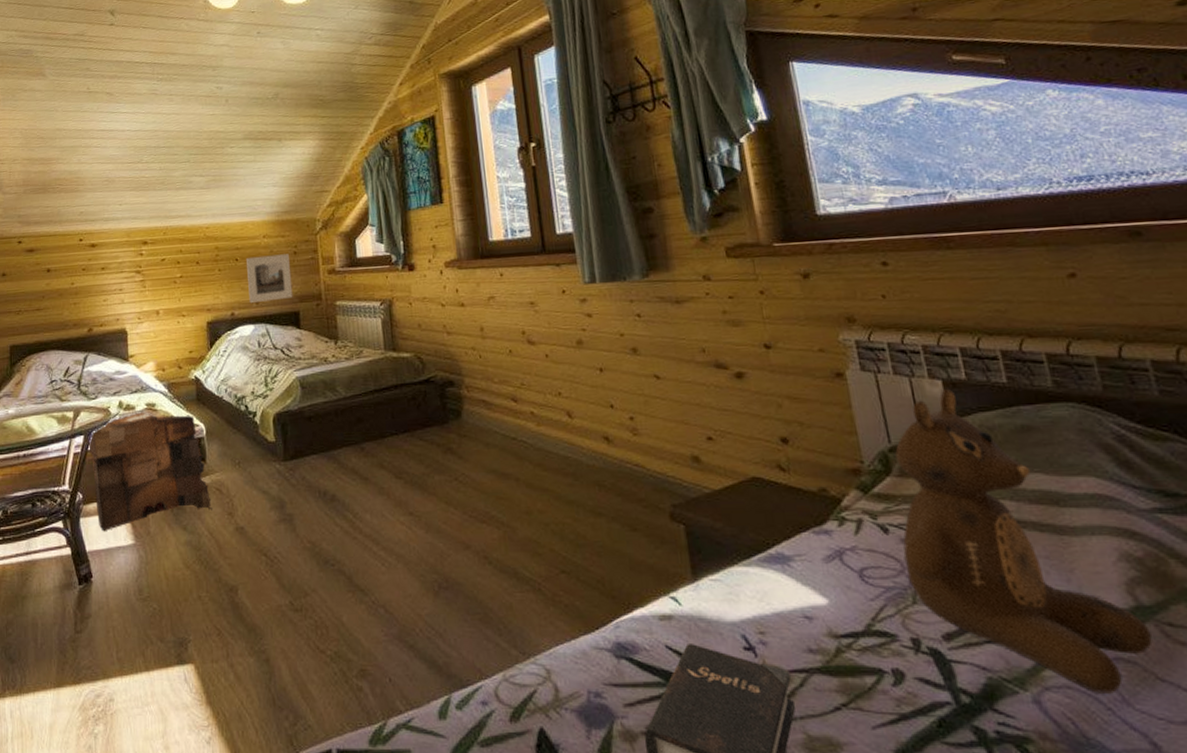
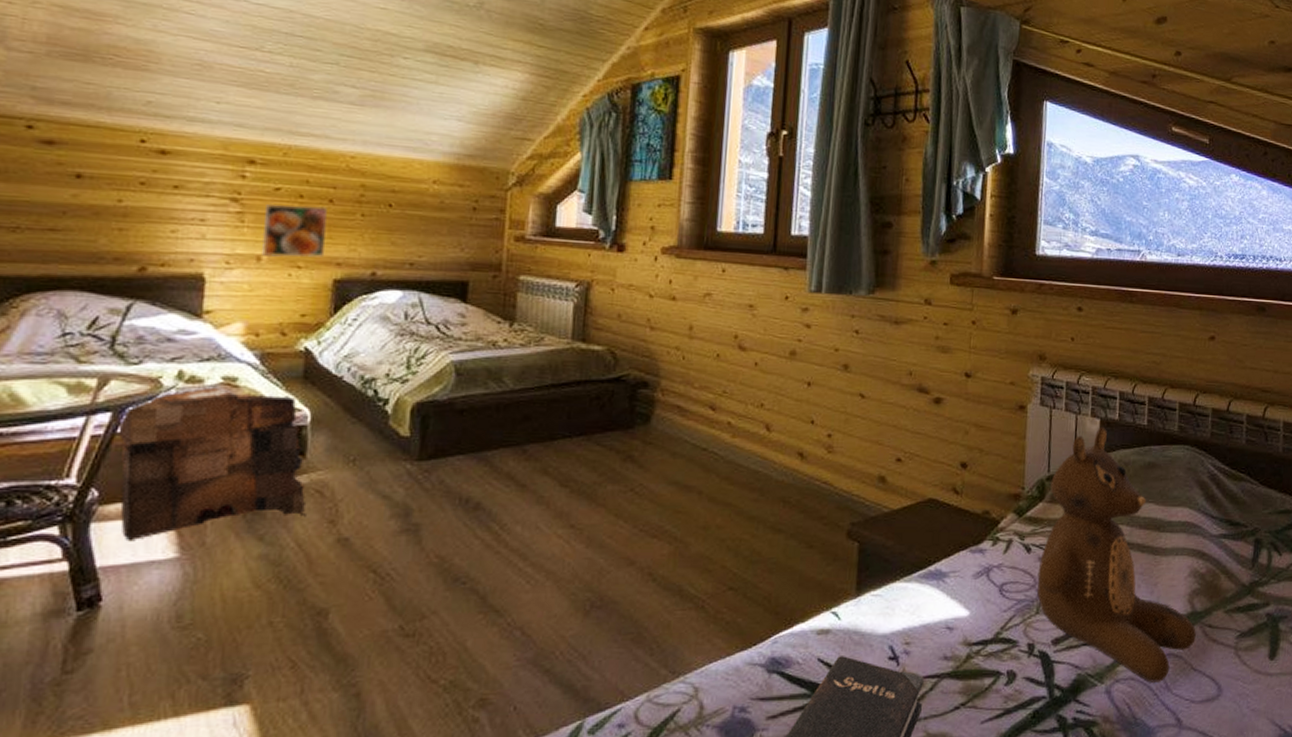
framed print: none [157,268,199,311] -> present [261,204,327,258]
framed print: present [246,254,293,304] -> none [400,204,466,264]

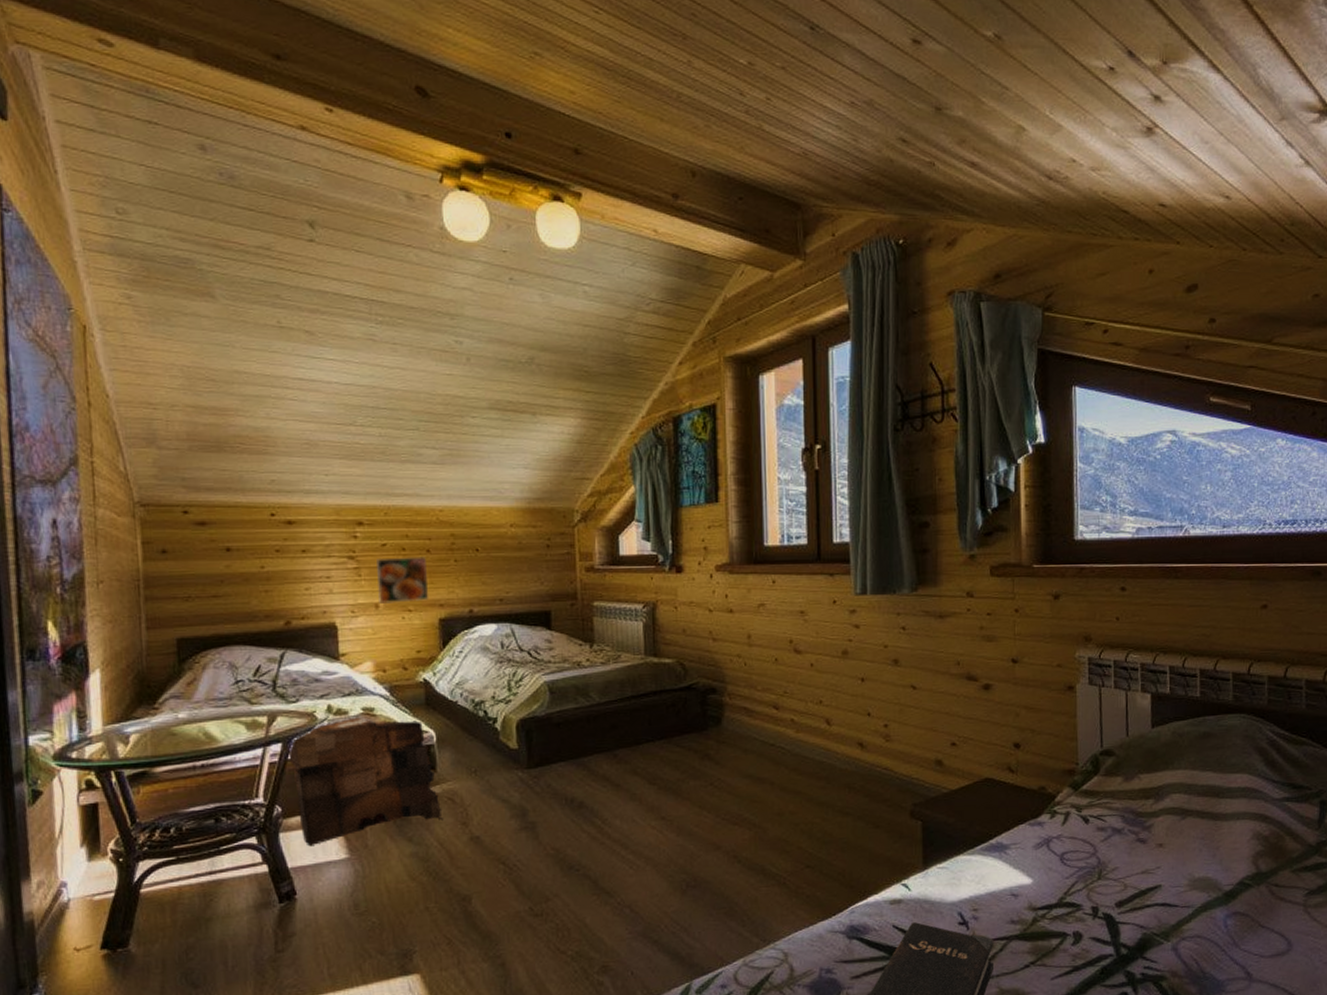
teddy bear: present [1037,426,1196,683] -> none [1097,700,1262,940]

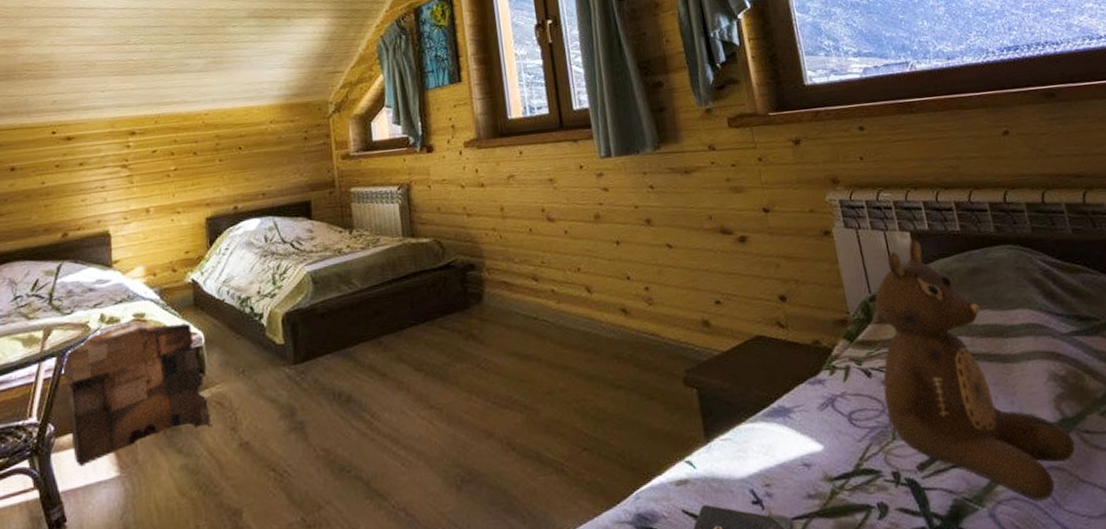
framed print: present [376,556,429,605] -> none [147,159,197,209]
teddy bear: none [1097,700,1262,940] -> present [874,239,1075,501]

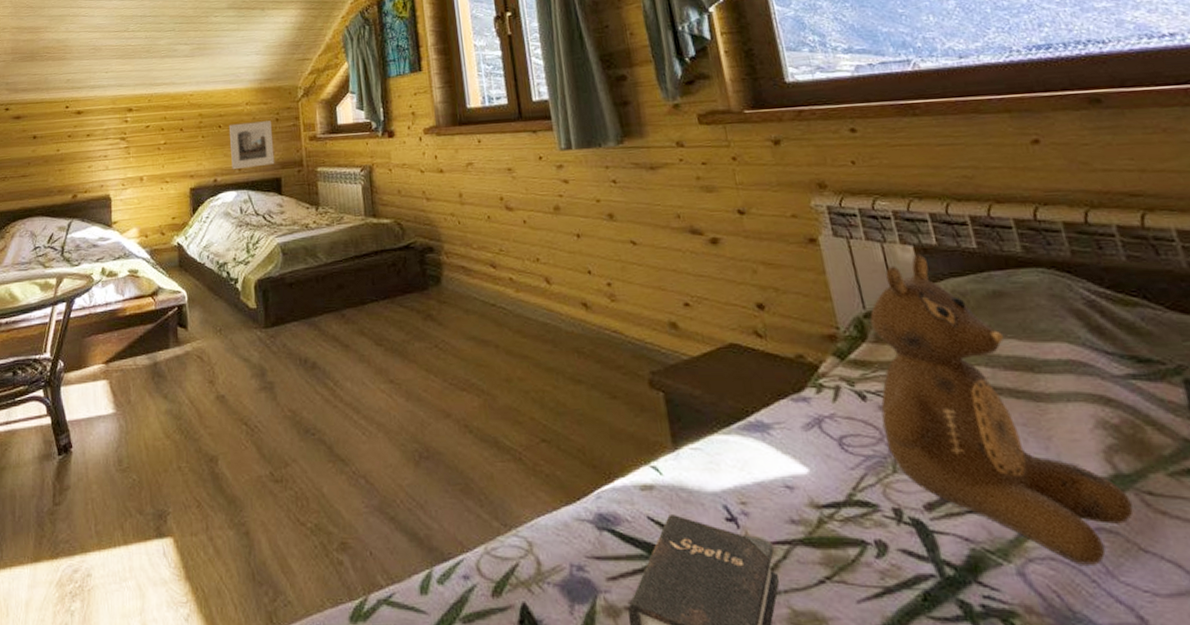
cardboard box: present [61,323,212,465] -> none [70,278,193,399]
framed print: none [251,139,304,195] -> present [229,121,275,170]

